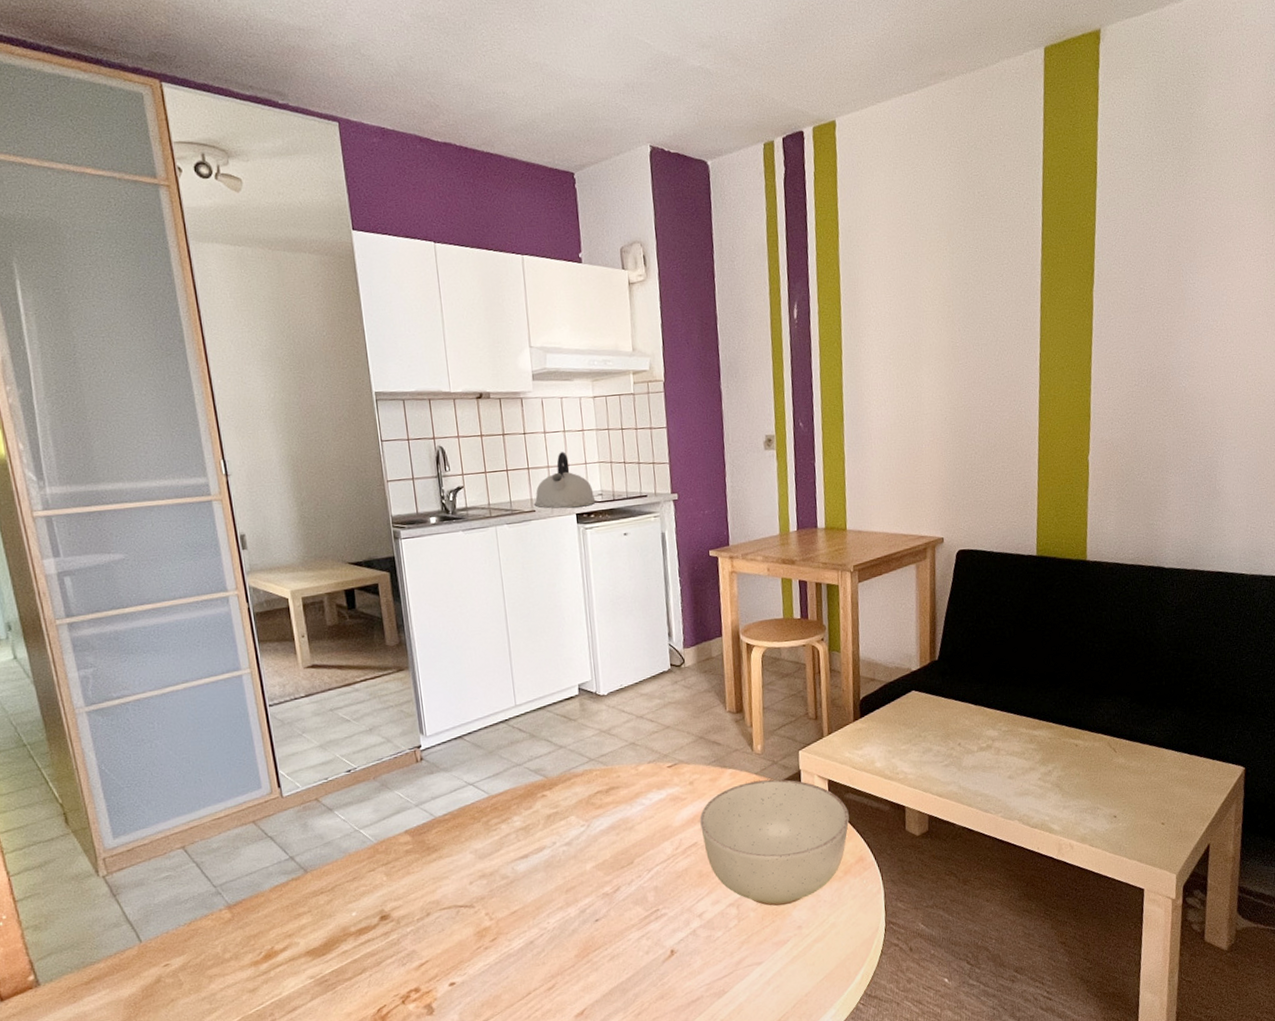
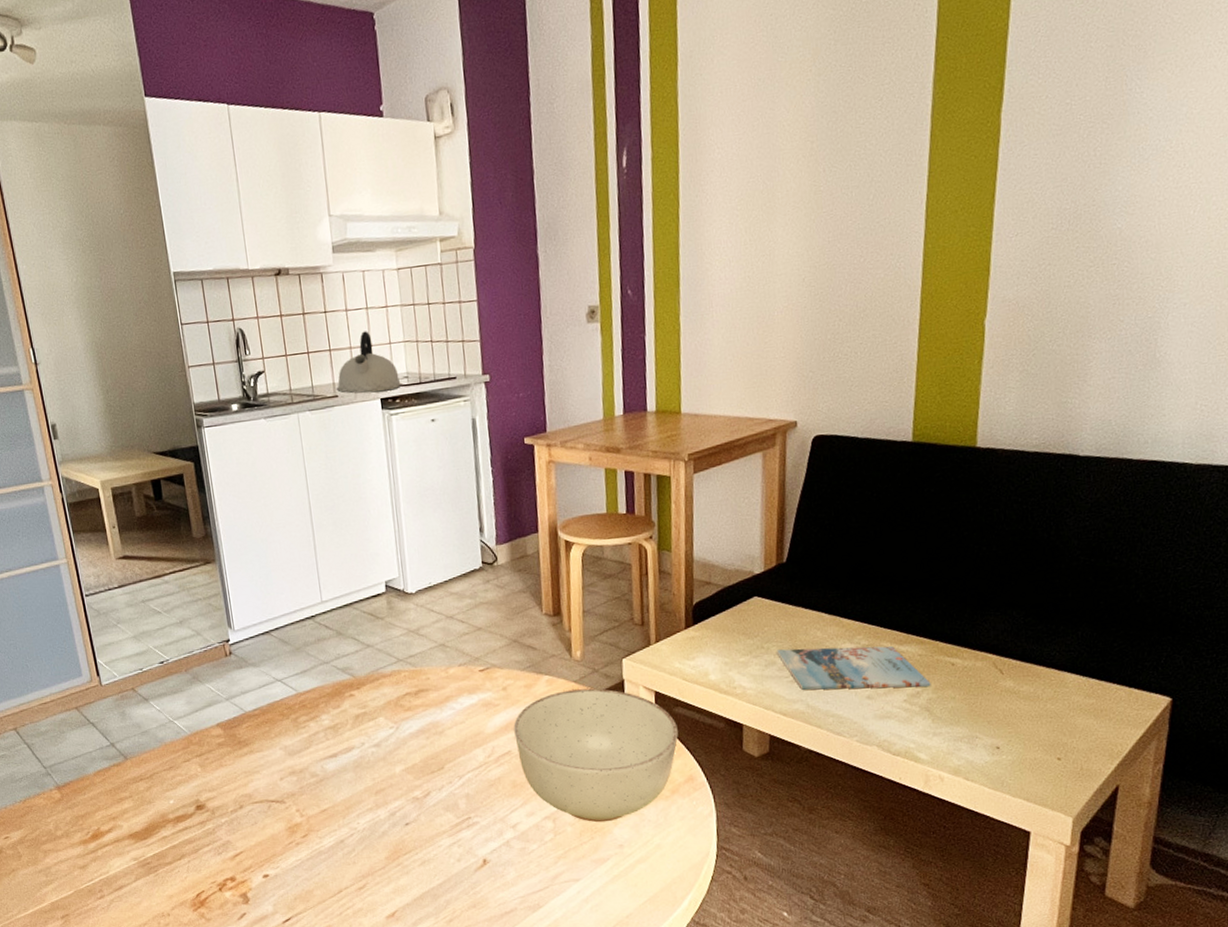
magazine: none [932,731,1060,773] -> present [776,645,931,690]

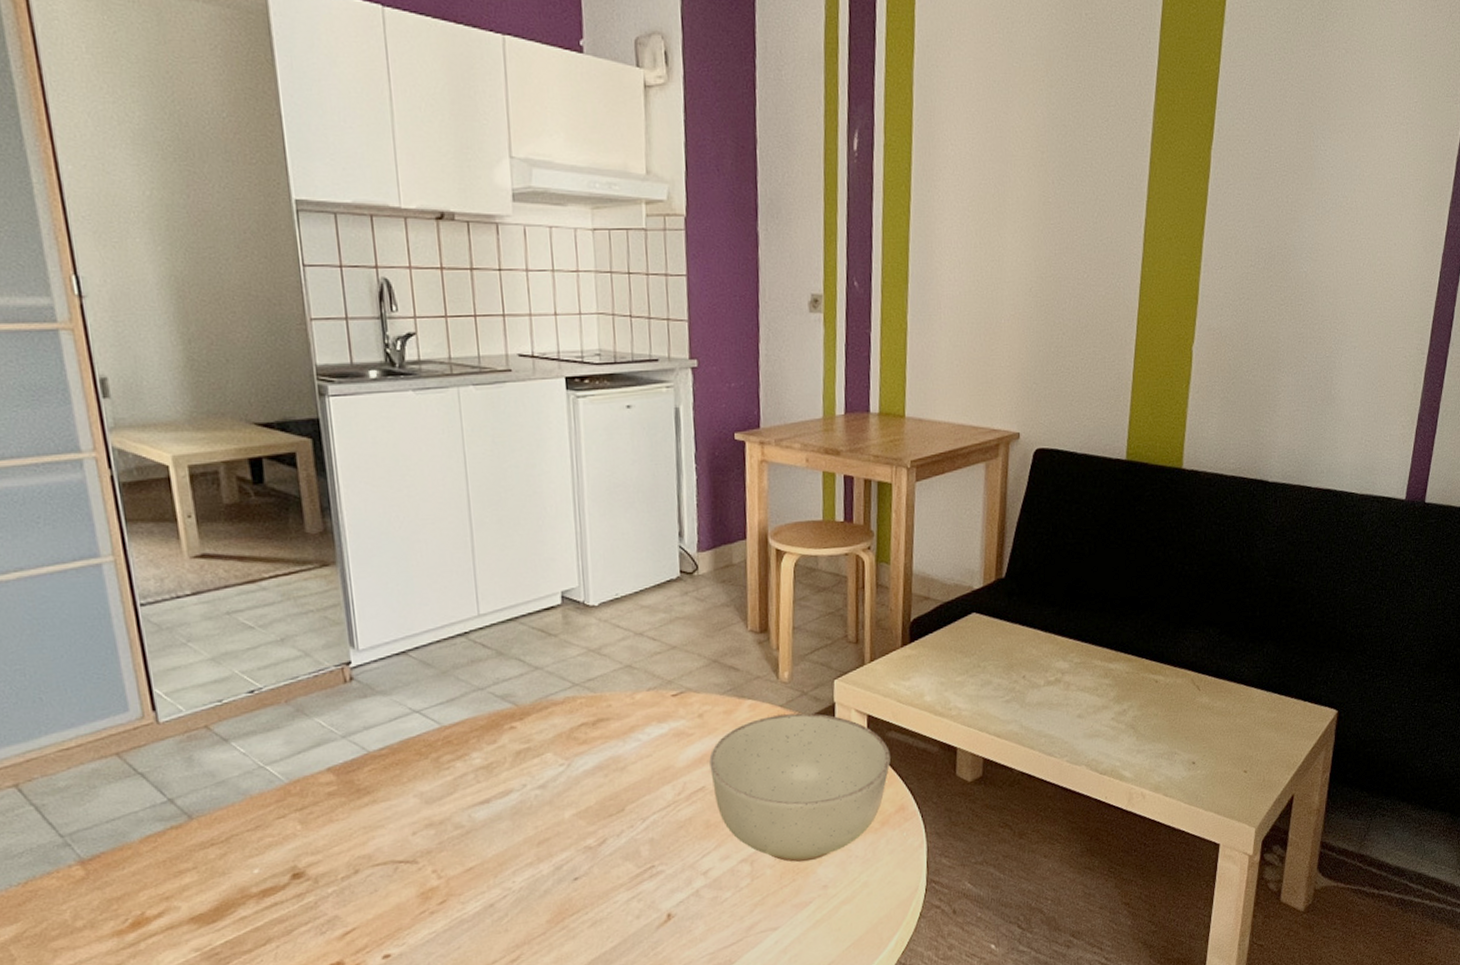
kettle: present [337,331,401,394] -> none [511,297,592,370]
magazine: present [776,645,931,690] -> none [992,663,1137,710]

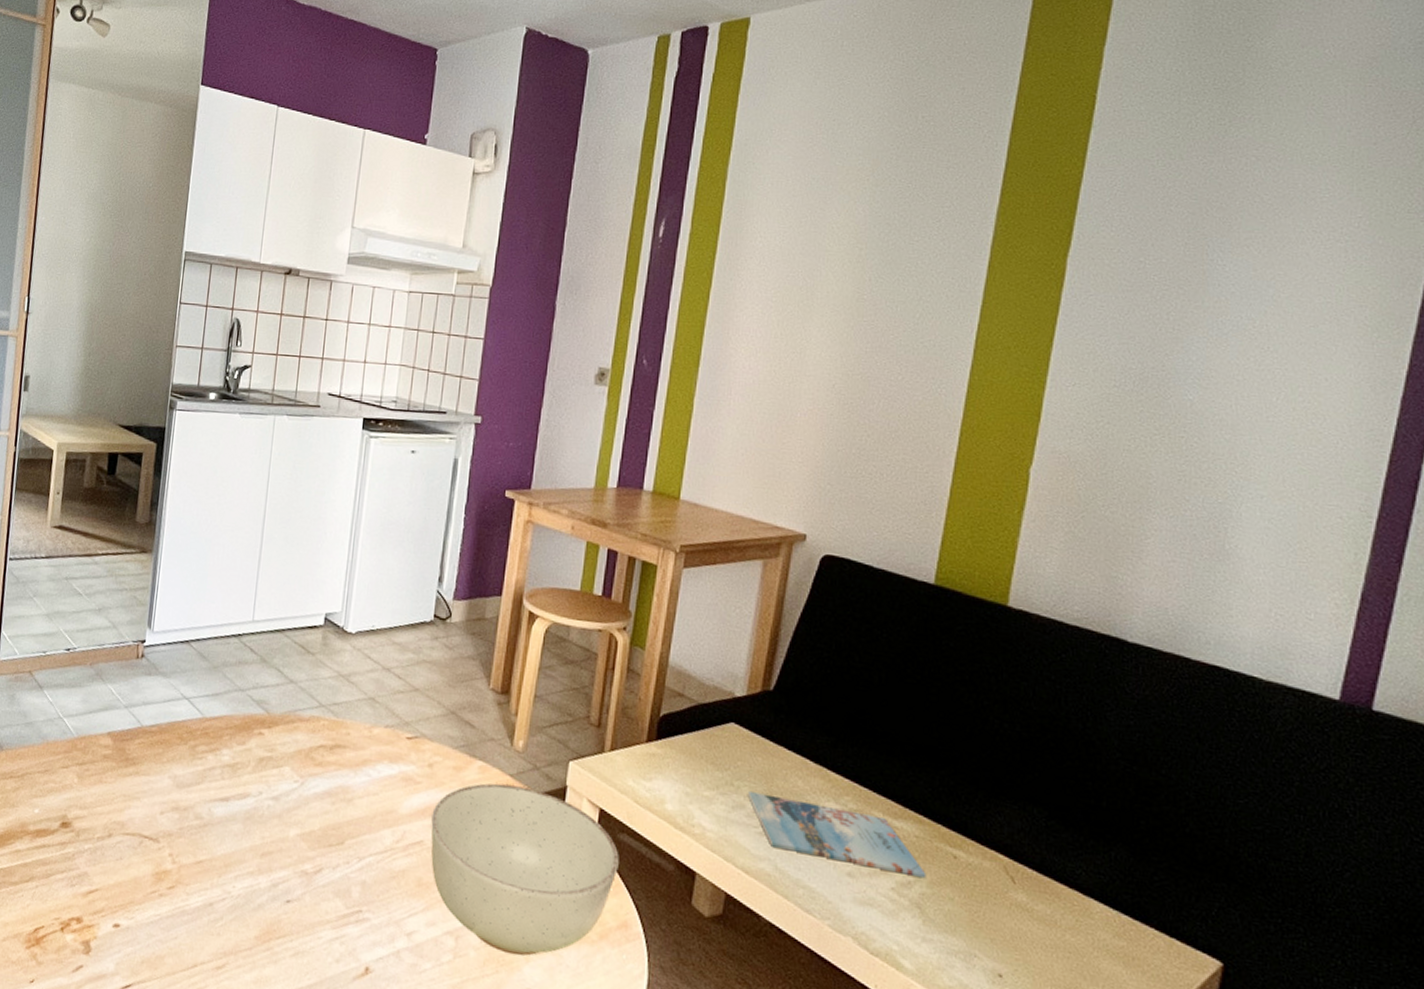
magazine: none [992,663,1137,710] -> present [747,792,927,879]

